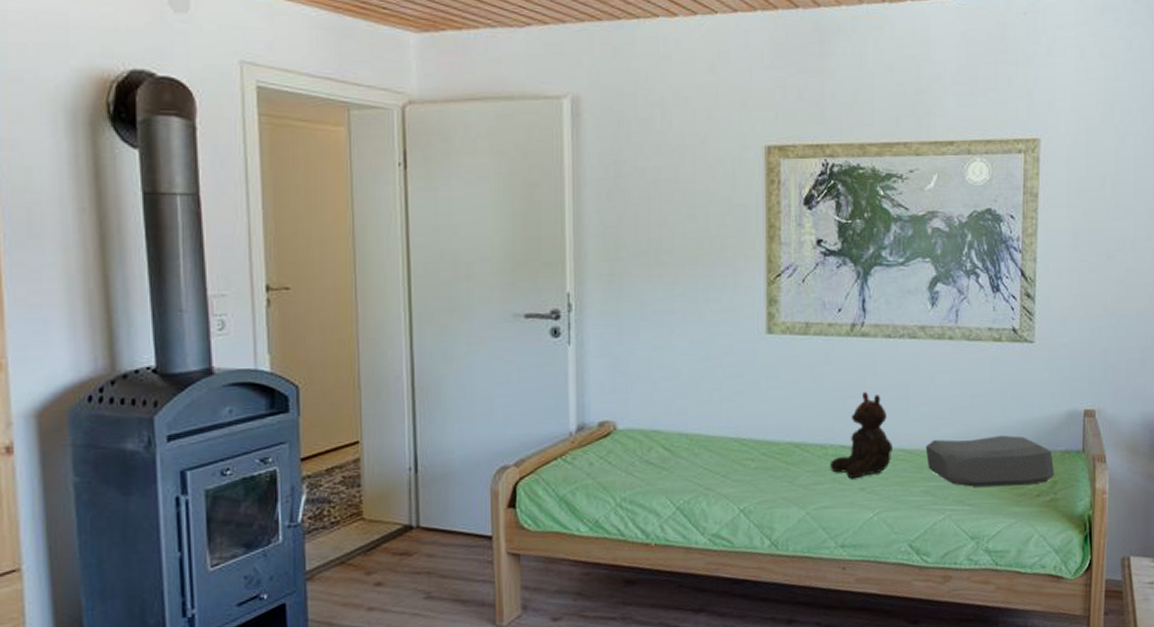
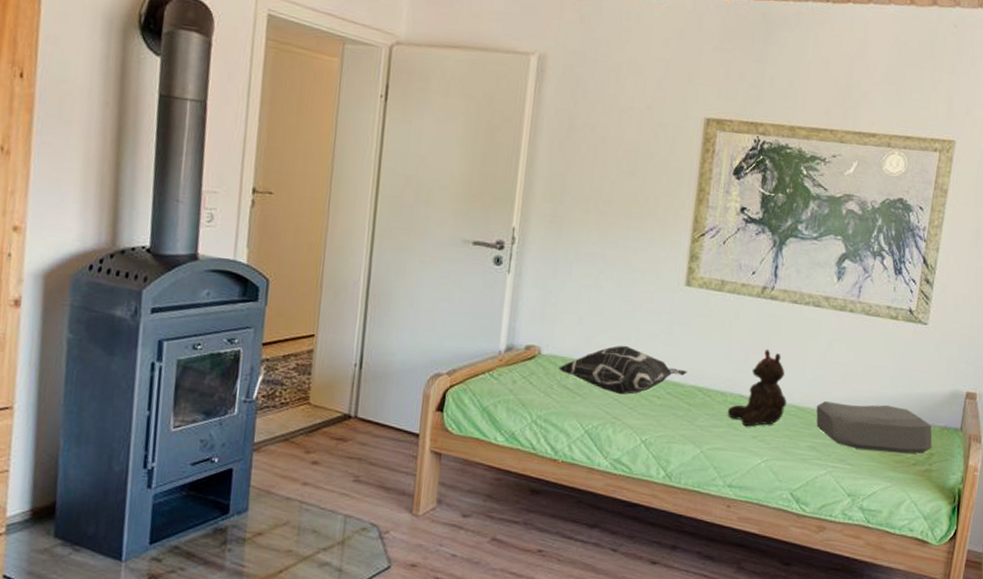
decorative pillow: none [638,407,781,462] -> present [558,345,688,395]

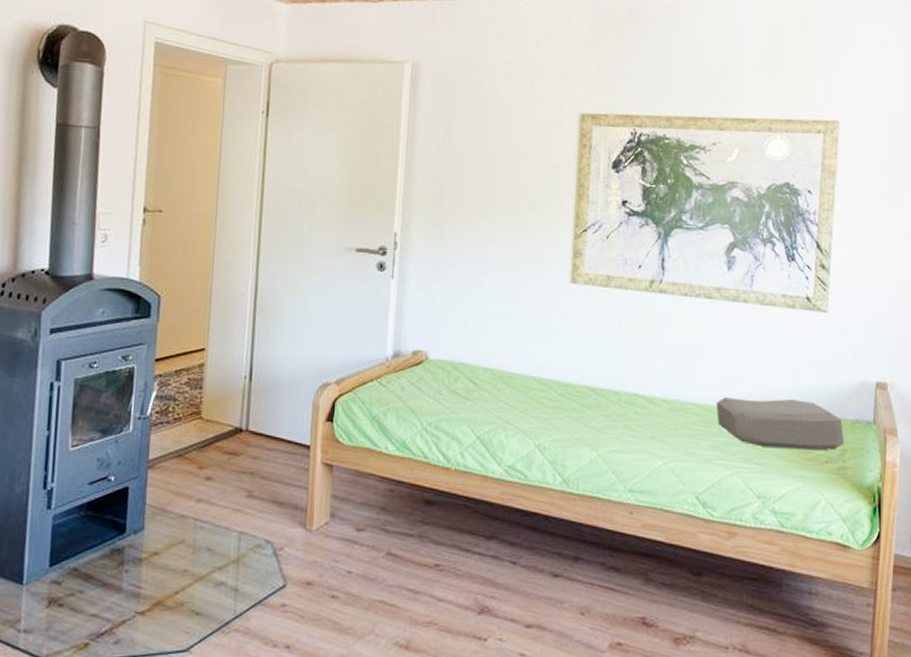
decorative pillow: present [558,345,688,395] -> none [446,346,578,398]
teddy bear: present [727,348,787,426] -> none [622,344,685,426]

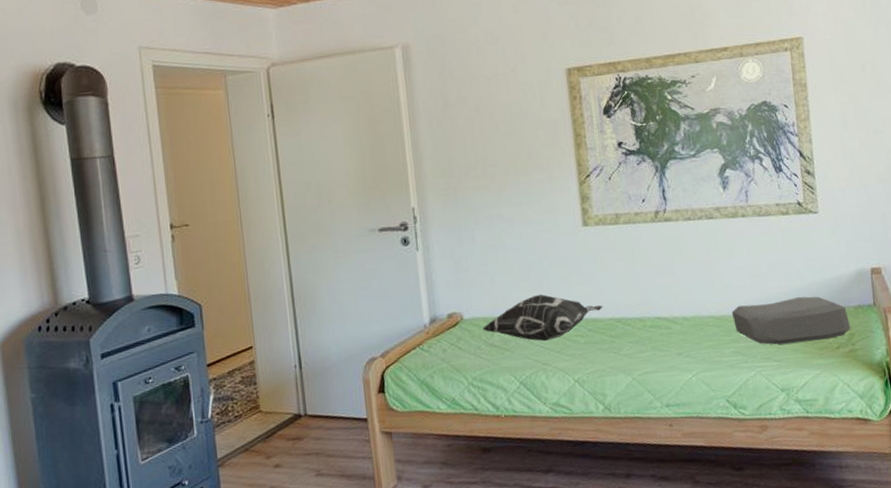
decorative pillow: none [446,346,578,398] -> present [482,294,603,341]

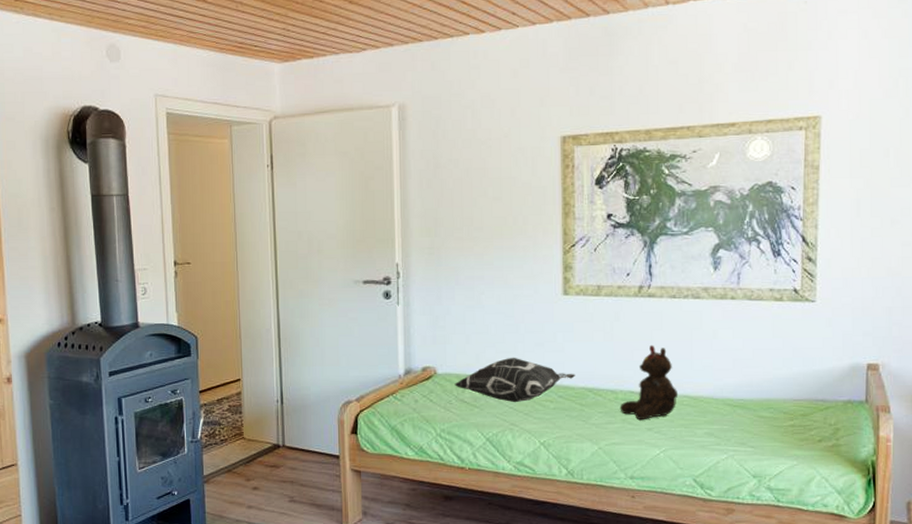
teddy bear: none [648,268,704,345] -> present [619,344,679,419]
cushion: present [731,296,851,345] -> none [708,385,837,431]

